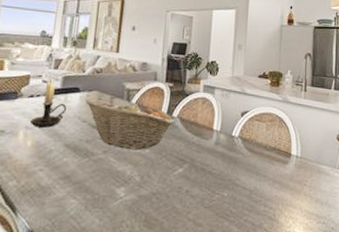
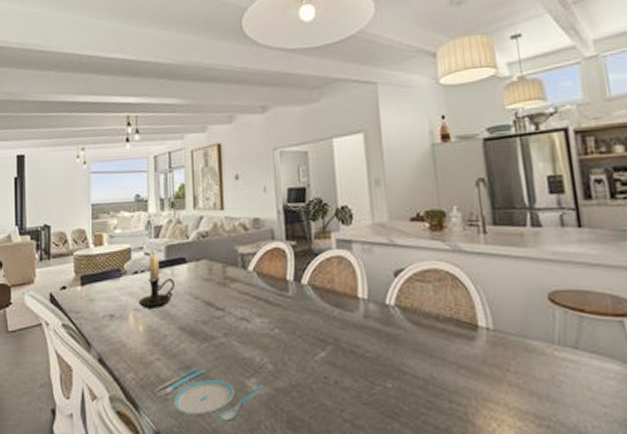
plate: none [32,178,130,221] -> present [153,368,263,421]
fruit basket: present [86,99,175,150] -> none [195,268,306,331]

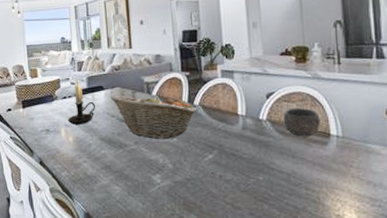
plate: present [153,368,263,421] -> none [83,168,165,205]
fruit basket: none [195,268,306,331] -> present [111,93,197,140]
bowl: none [416,290,465,329] -> present [283,108,321,137]

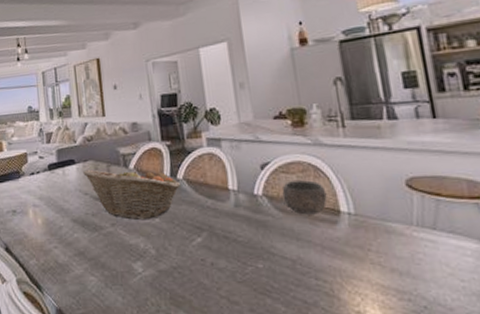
candle holder: present [68,78,95,125] -> none [36,151,66,204]

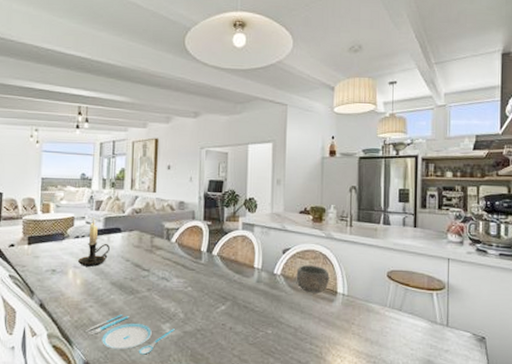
candle holder: none [36,151,66,204] -> present [78,217,110,267]
plate: none [53,254,148,299] -> present [85,314,175,355]
fruit basket: present [83,166,182,221] -> none [127,238,215,288]

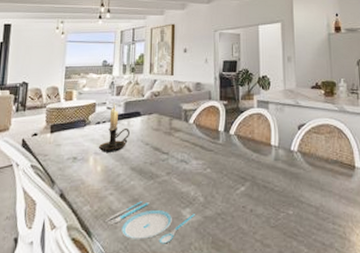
bowl: present [296,265,330,293] -> none [313,140,346,169]

